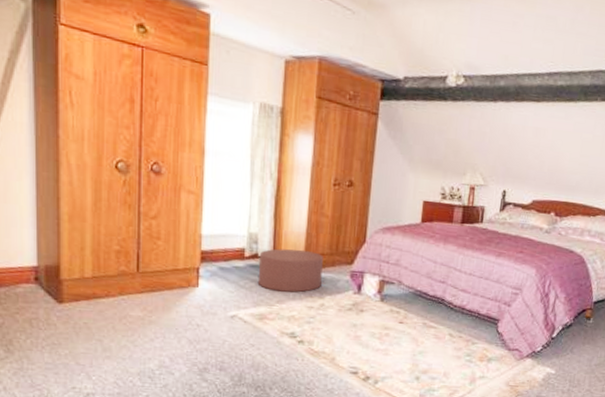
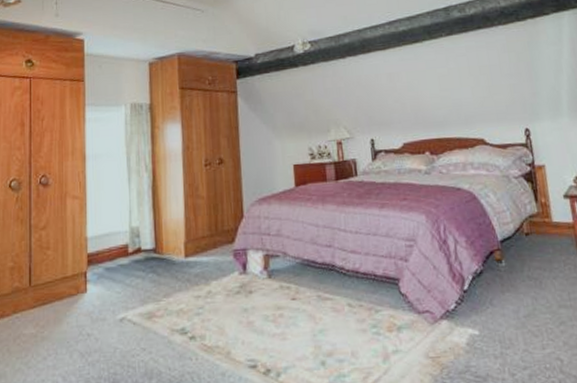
pouf: present [257,248,323,293] -> none [142,236,206,285]

